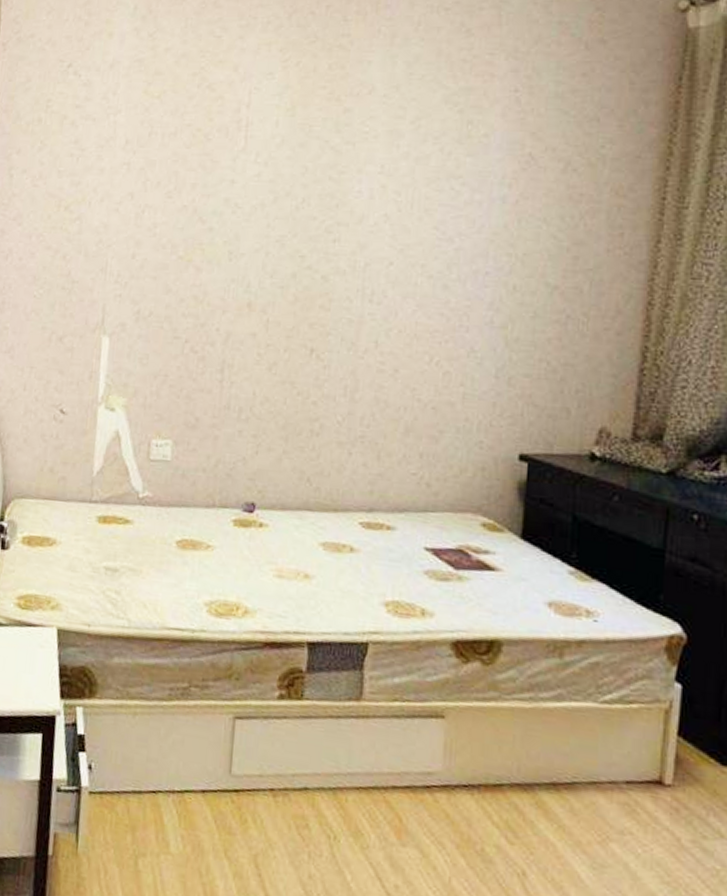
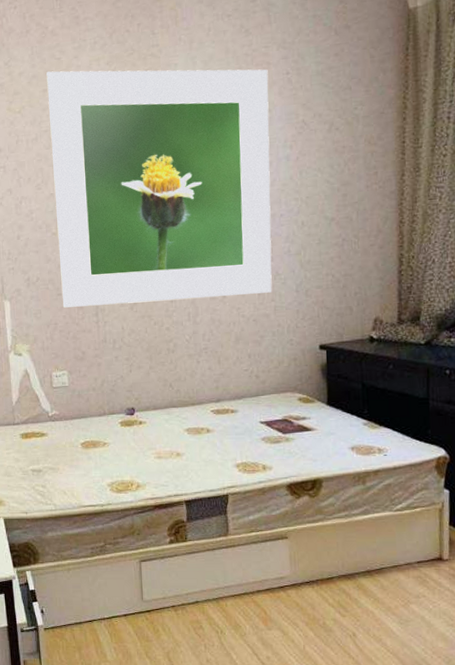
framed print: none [178,51,490,374] -> present [46,69,272,308]

